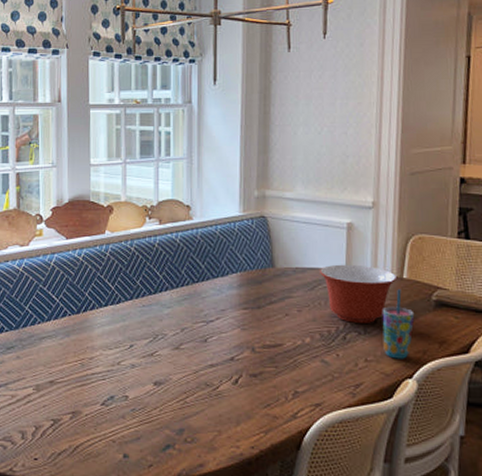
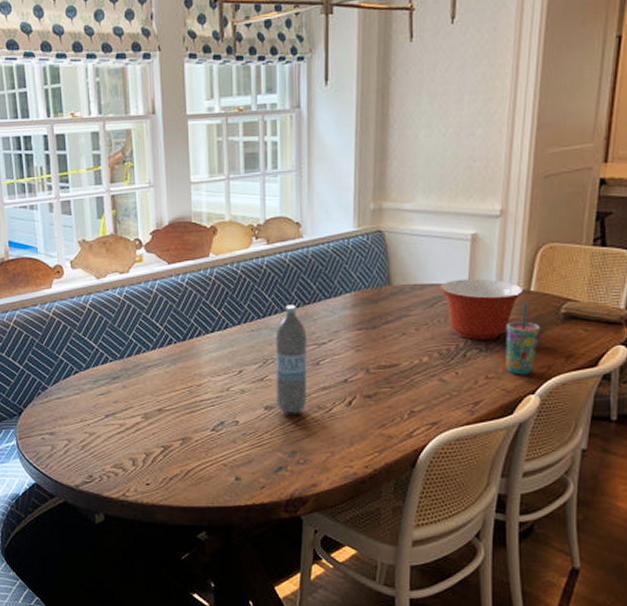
water bottle: none [165,282,196,391] -> present [275,305,308,414]

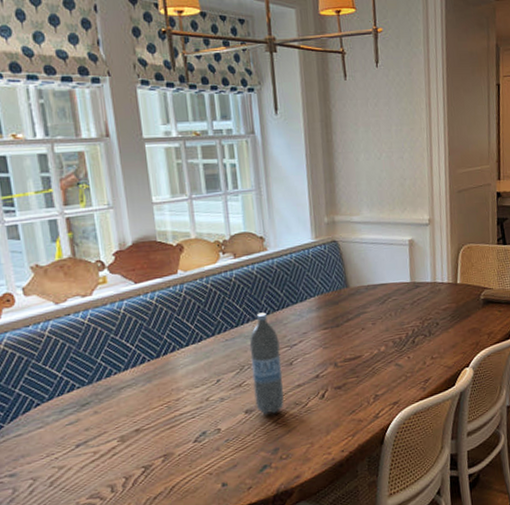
mixing bowl: present [440,278,523,340] -> none [389,276,452,328]
cup: present [505,303,541,375] -> none [442,293,468,353]

